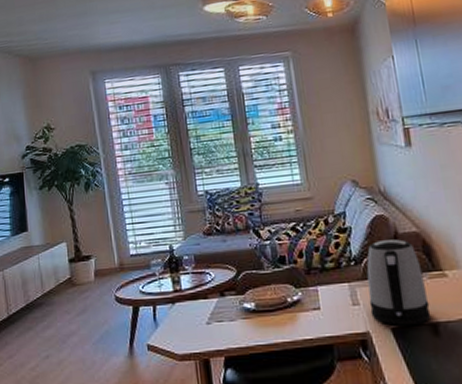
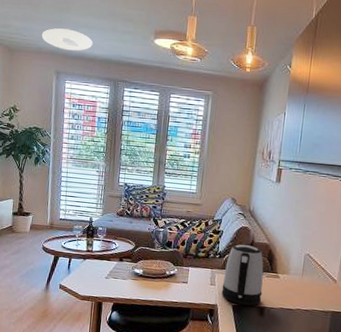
ceiling light: none [65,18,130,44] -> present [41,28,93,51]

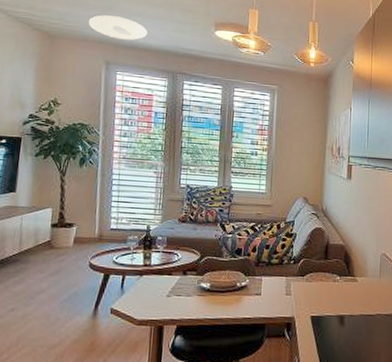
kettle: present [221,244,264,306] -> none [298,247,341,315]

